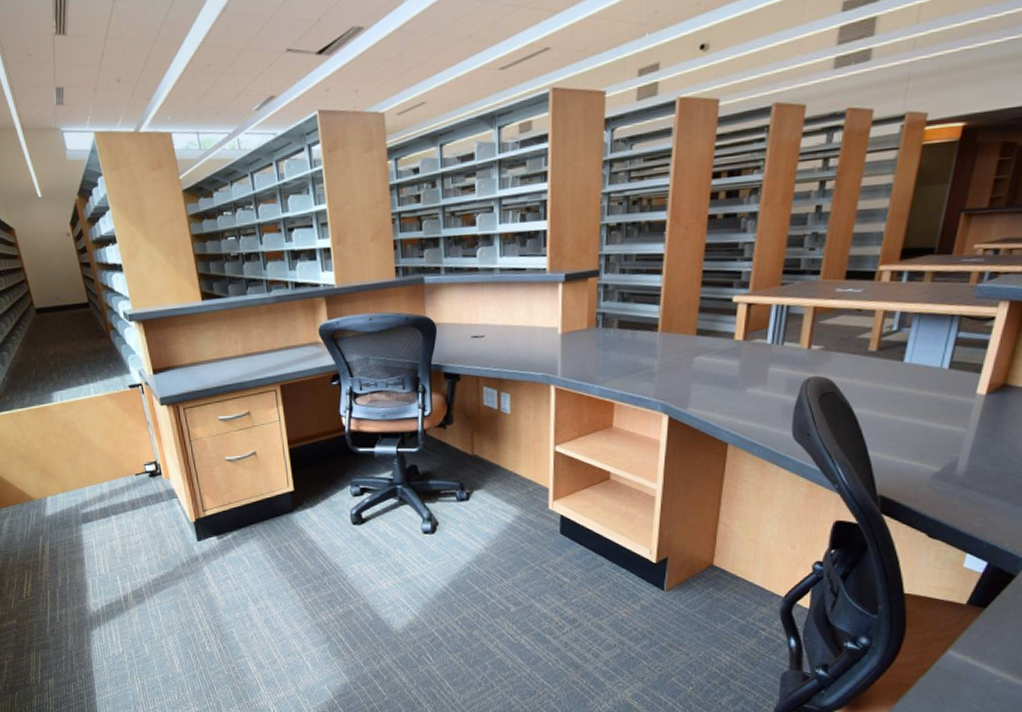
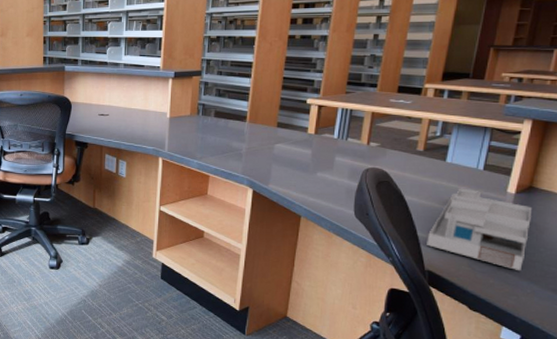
desk organizer: none [879,393,1006,486] -> present [427,188,533,270]

